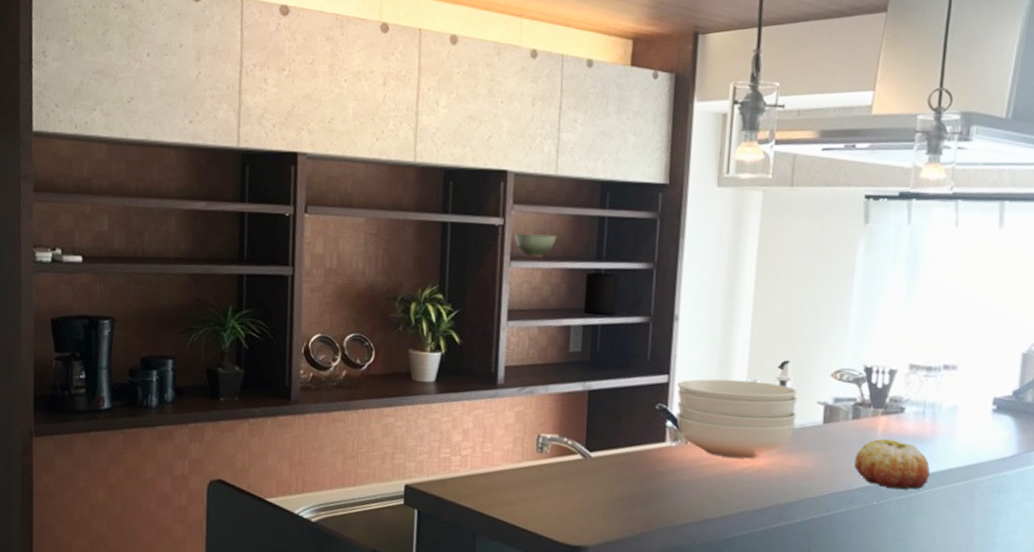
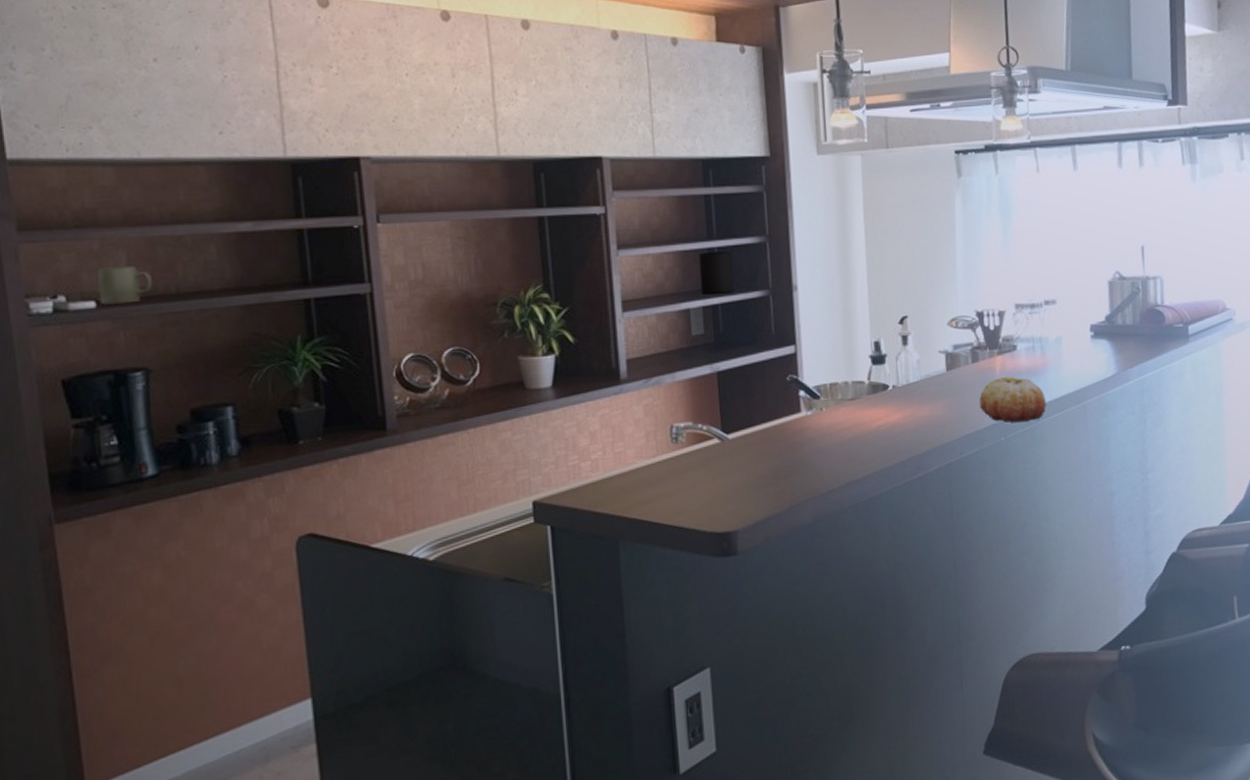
mug: none [84,228,126,262] -> present [96,265,153,306]
bowl: present [514,233,557,257] -> none [617,219,664,243]
bowl: present [676,379,798,459] -> none [804,339,922,418]

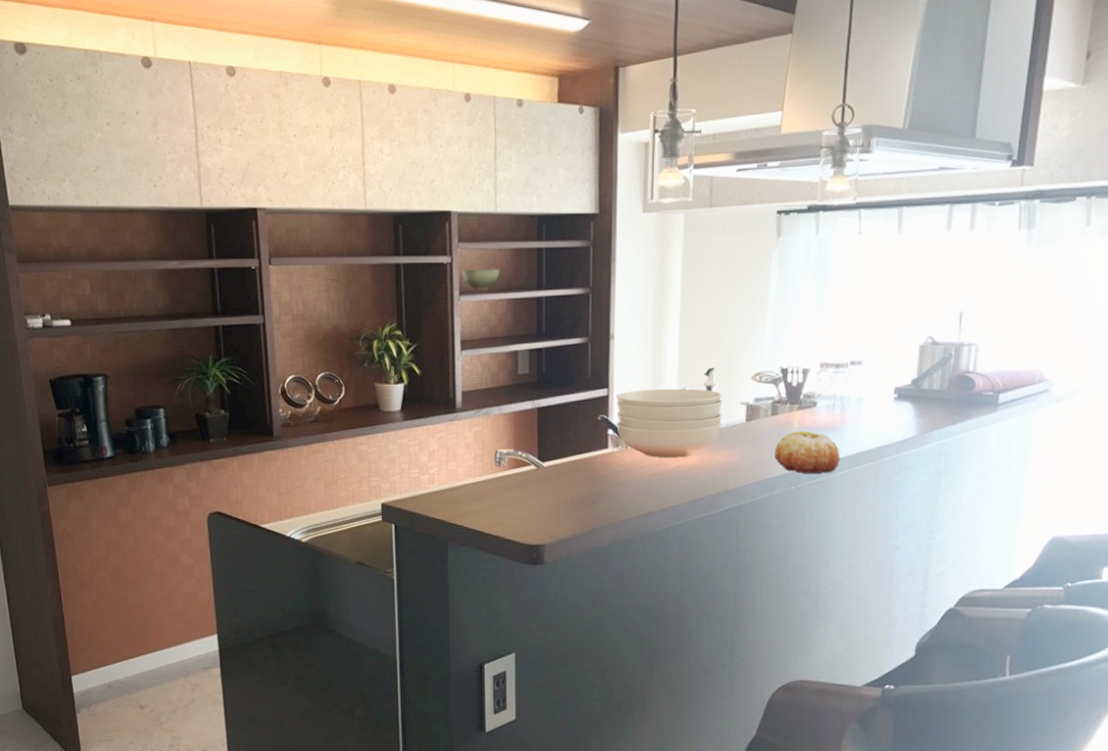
mug: present [96,265,153,306] -> none [70,292,109,324]
bowl: none [617,219,664,243] -> present [461,269,501,290]
pen holder: present [698,251,734,295] -> none [528,301,557,339]
bowl: none [804,339,922,418] -> present [616,388,723,458]

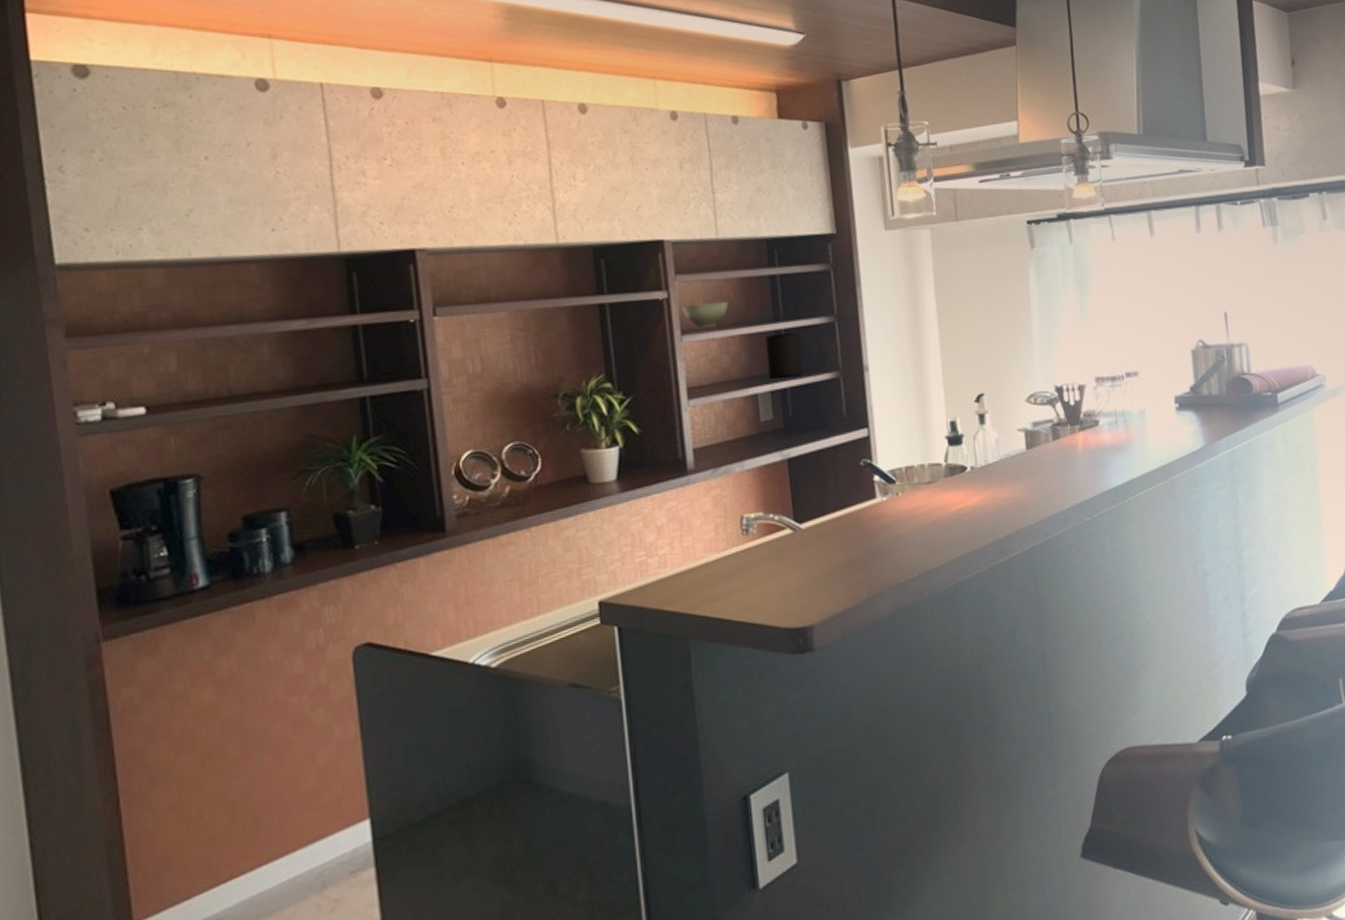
pen holder: none [528,301,557,339] -> present [765,333,802,379]
bowl: present [616,388,723,458] -> none [878,418,1001,503]
fruit: present [774,430,840,473] -> none [1062,453,1132,502]

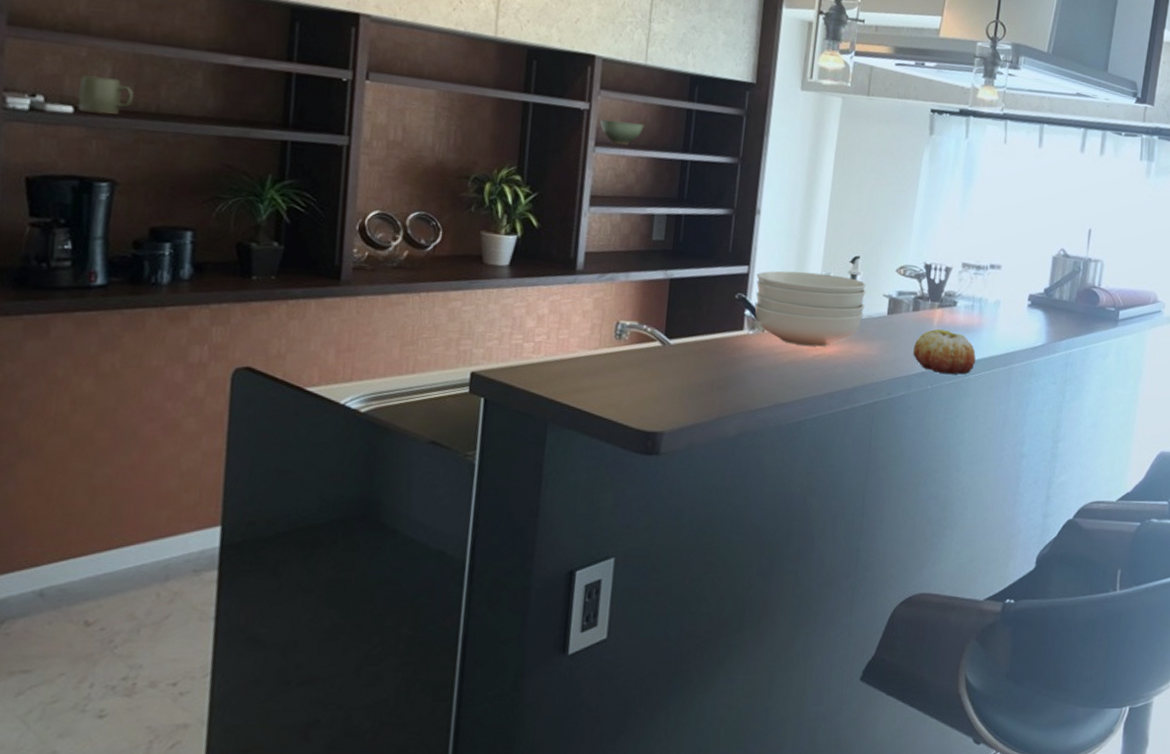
mug: none [146,368,204,411] -> present [76,75,135,115]
pen holder: present [765,333,802,379] -> none [668,163,703,206]
bowl: none [878,418,1001,503] -> present [754,270,867,347]
fruit: none [1062,453,1132,502] -> present [913,329,976,374]

